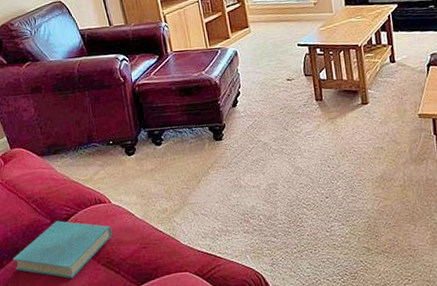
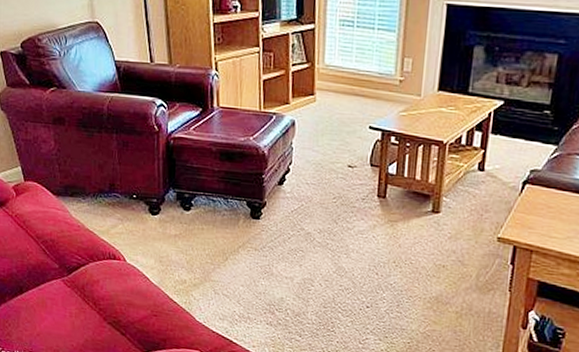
book: present [12,220,112,278] -> none [15,267,123,329]

